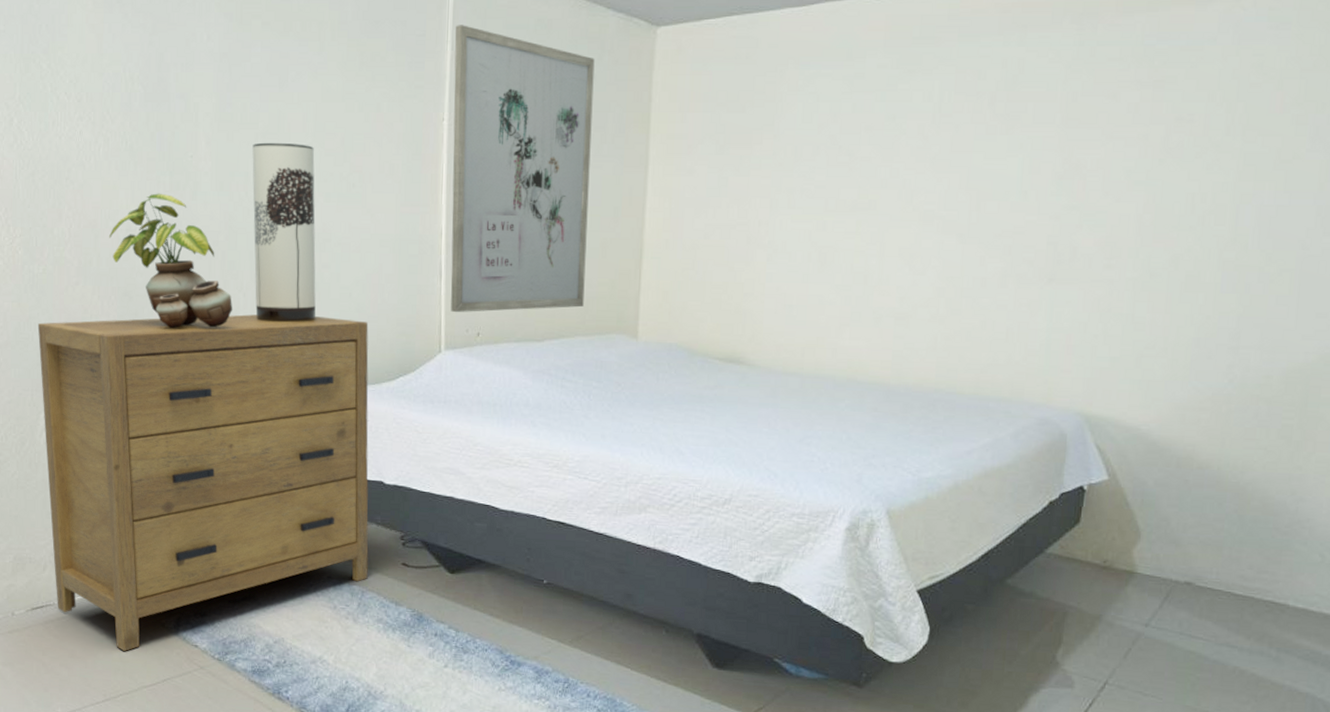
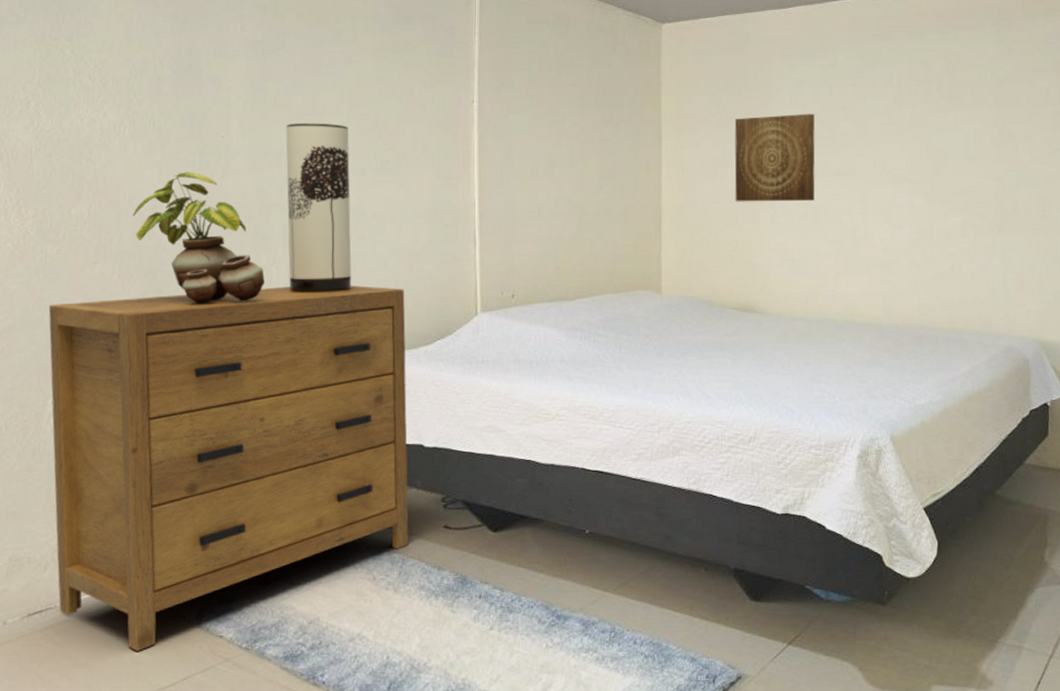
wall art: present [450,25,595,313] -> none [482,19,611,277]
wall art: none [728,135,831,240] -> present [734,113,815,202]

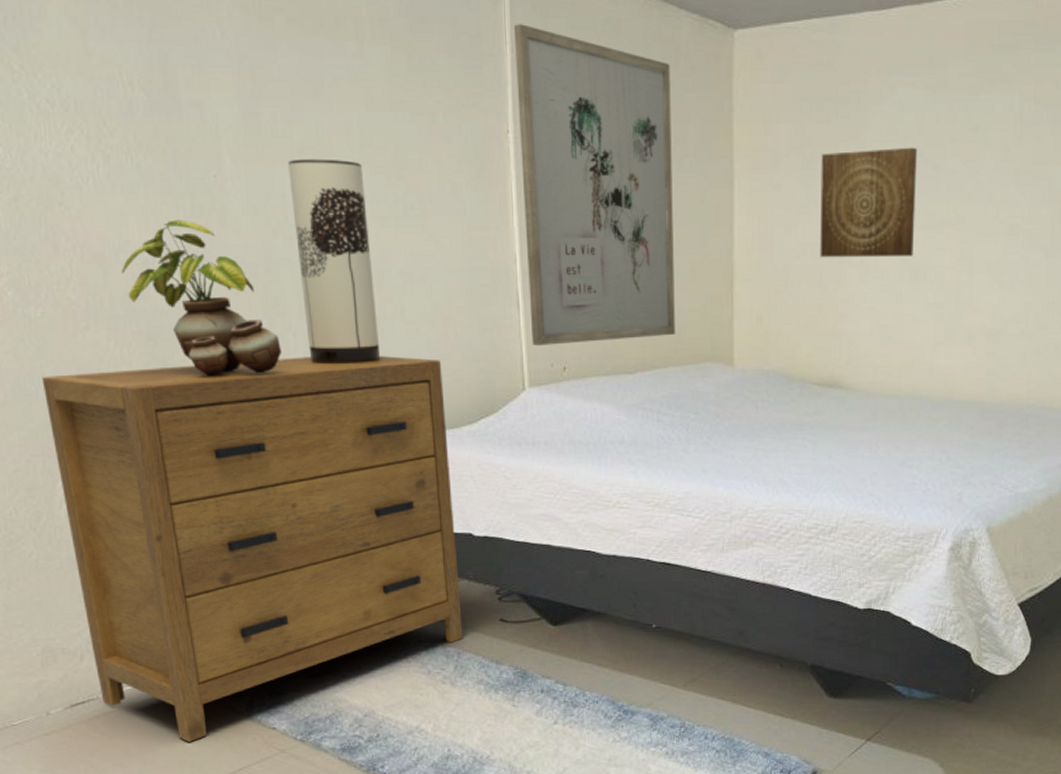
wall art: none [482,19,611,277] -> present [513,24,675,347]

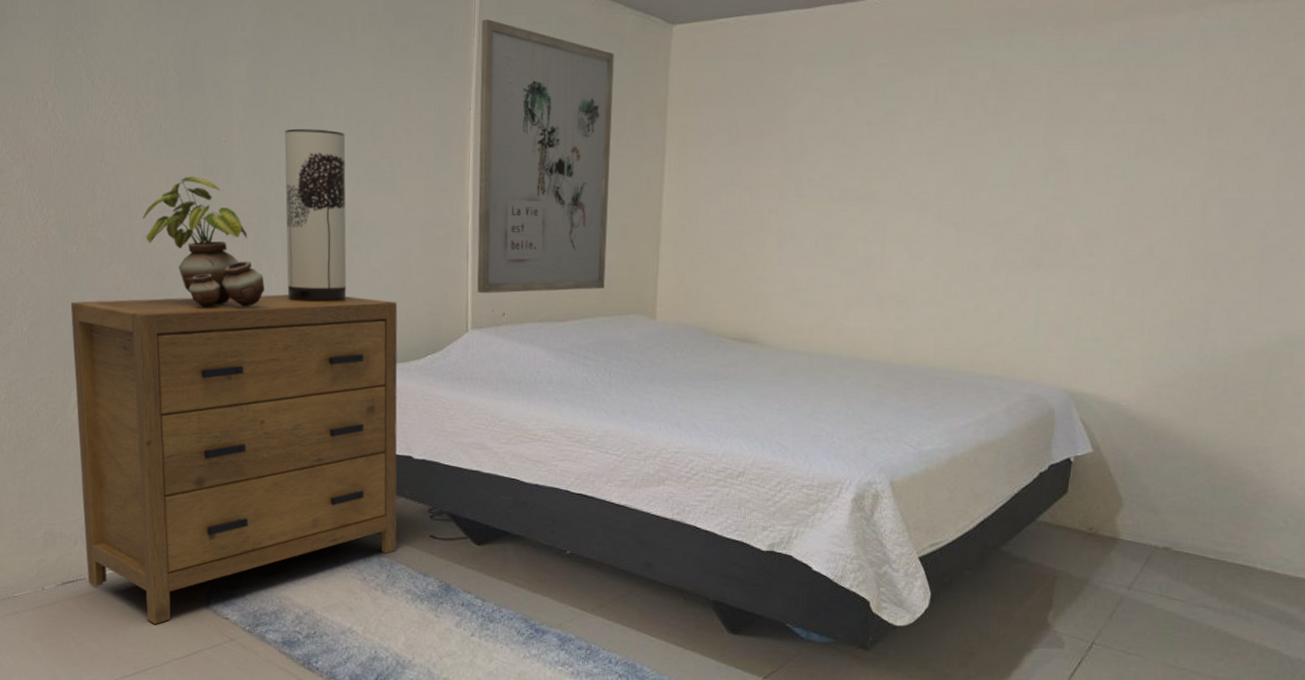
wall art: present [820,147,917,258] -> none [740,128,836,227]

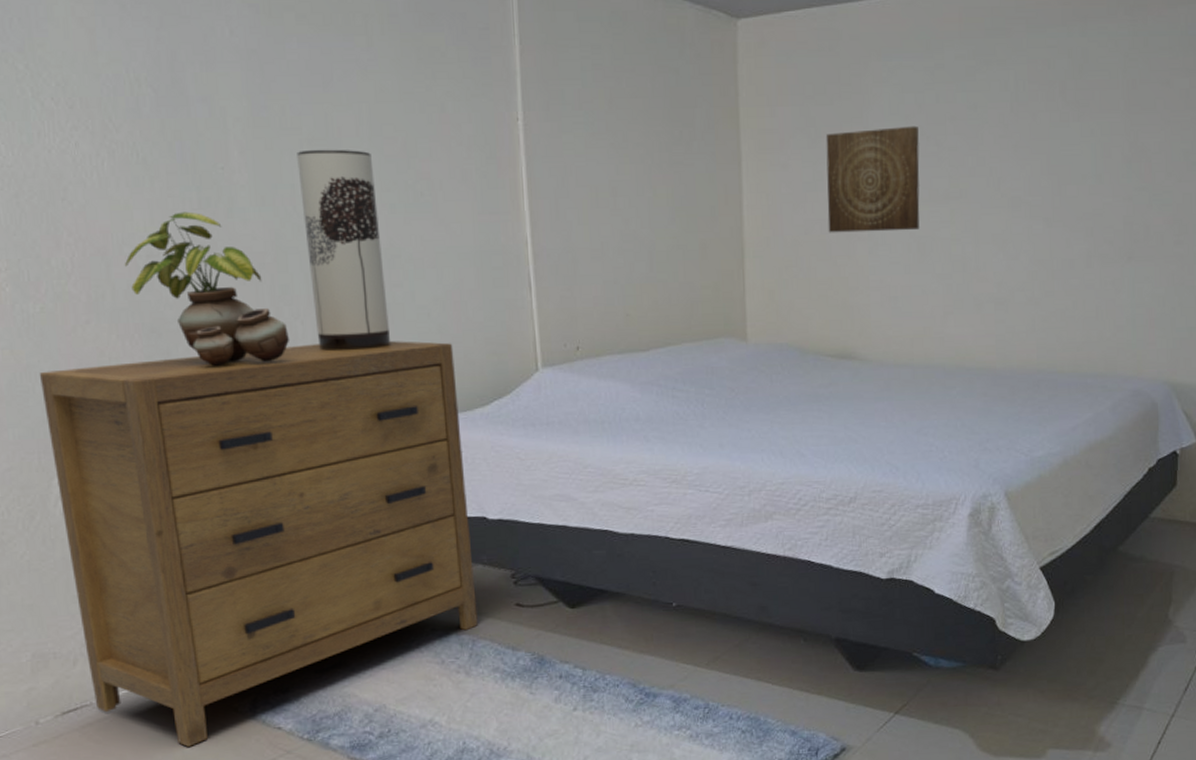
wall art: present [477,19,614,294] -> none [521,17,688,327]
wall art: none [740,128,836,227] -> present [825,125,920,233]

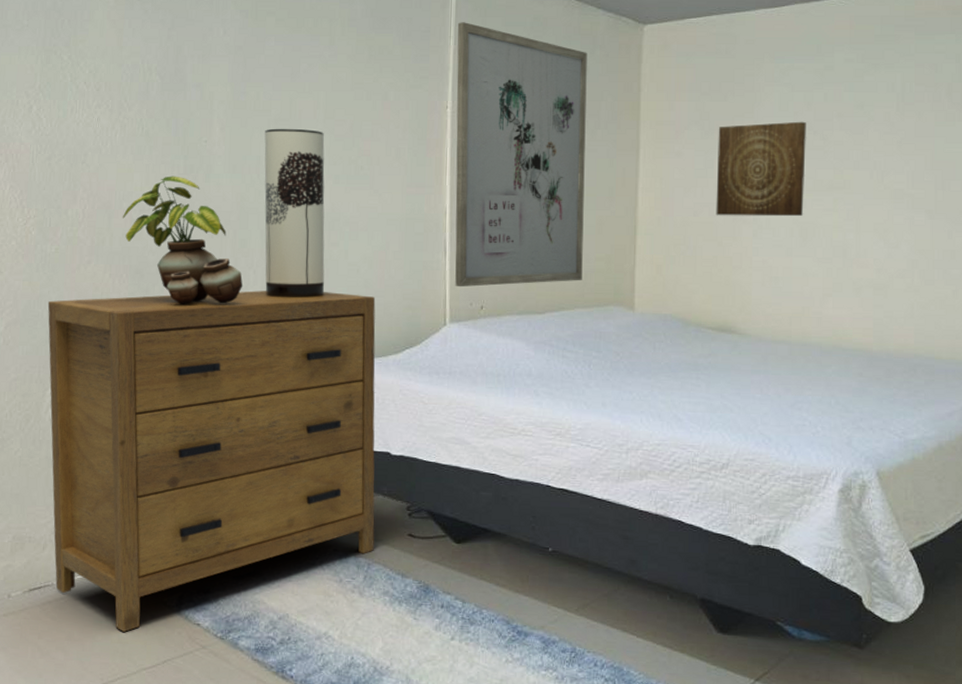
wall art: none [521,17,688,327] -> present [455,22,587,288]

